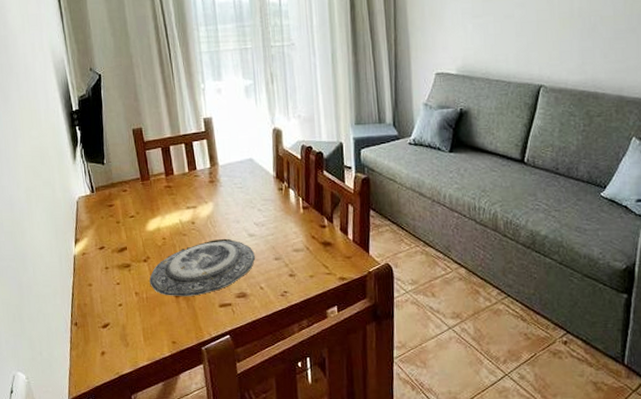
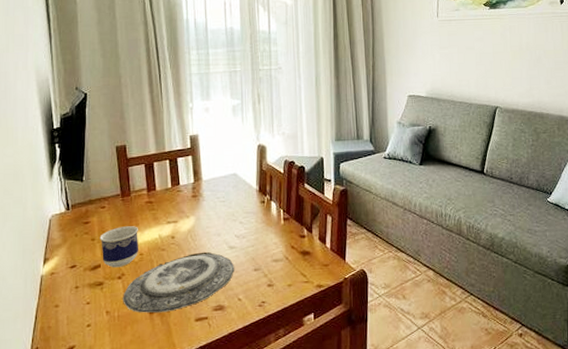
cup: none [124,210,161,251] -> present [99,226,138,268]

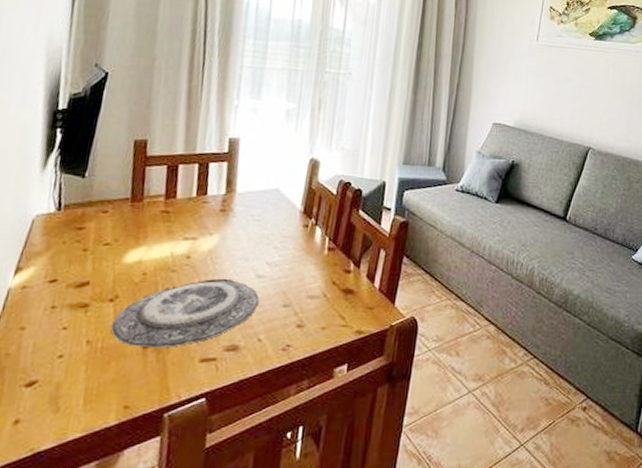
cup: present [99,226,138,268] -> none [92,238,146,288]

